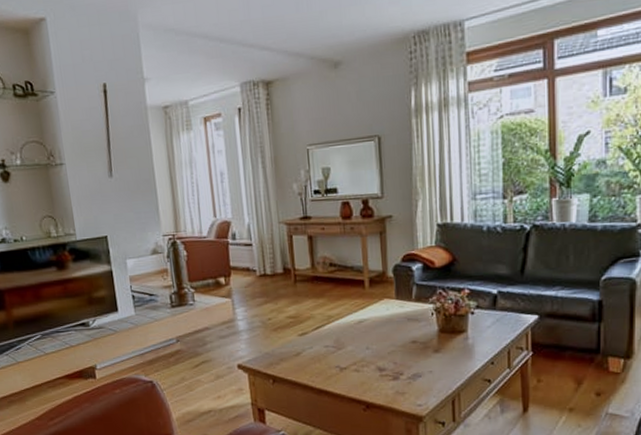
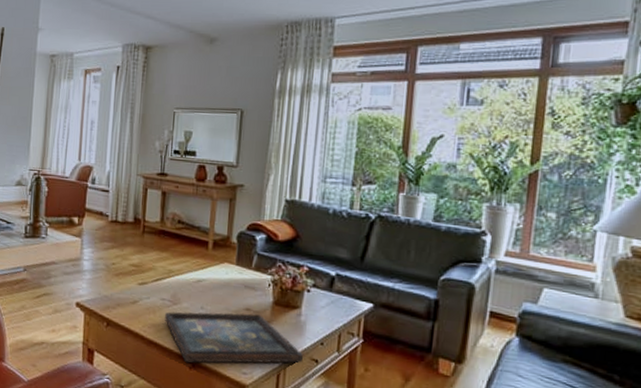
decorative tray: none [330,345,475,405] -> present [164,311,303,364]

